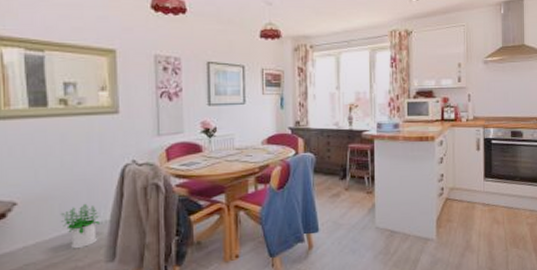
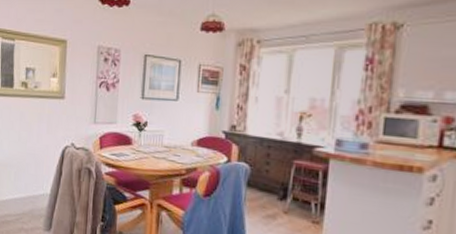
potted plant: present [61,203,100,249] -> none [15,175,42,213]

